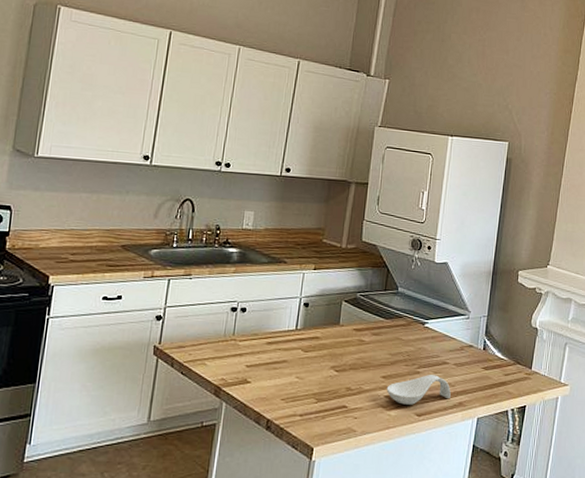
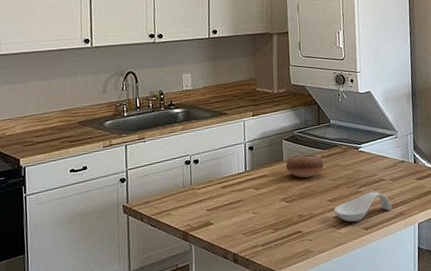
bowl: none [341,319,383,347] -> present [285,154,323,178]

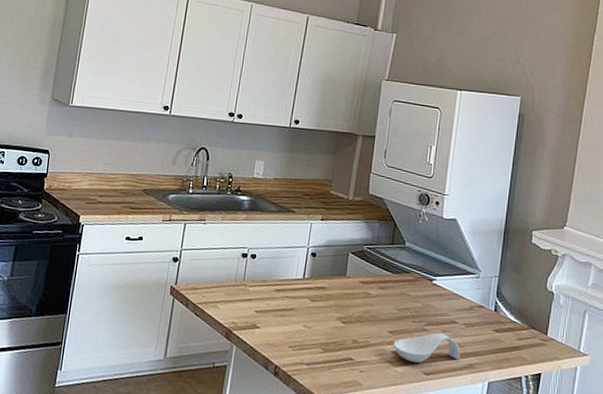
bowl: present [285,154,323,178] -> none [347,271,390,301]

